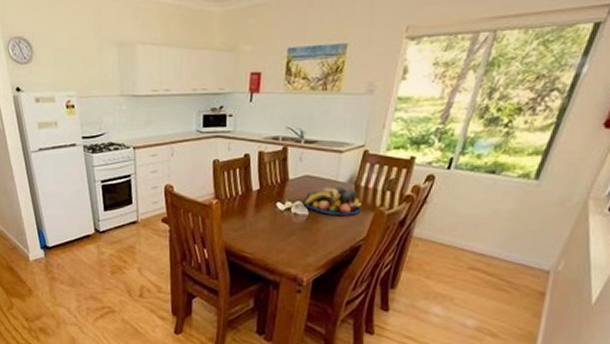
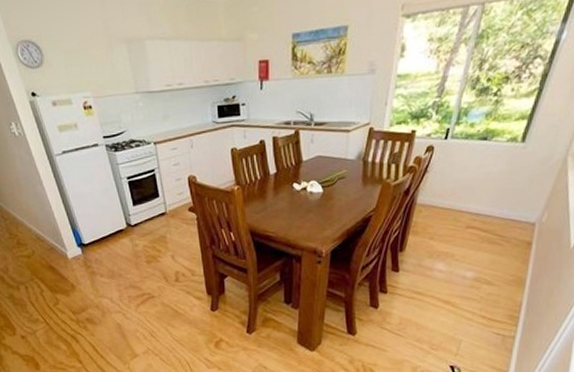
fruit bowl: present [303,186,362,216] -> none [317,163,370,191]

